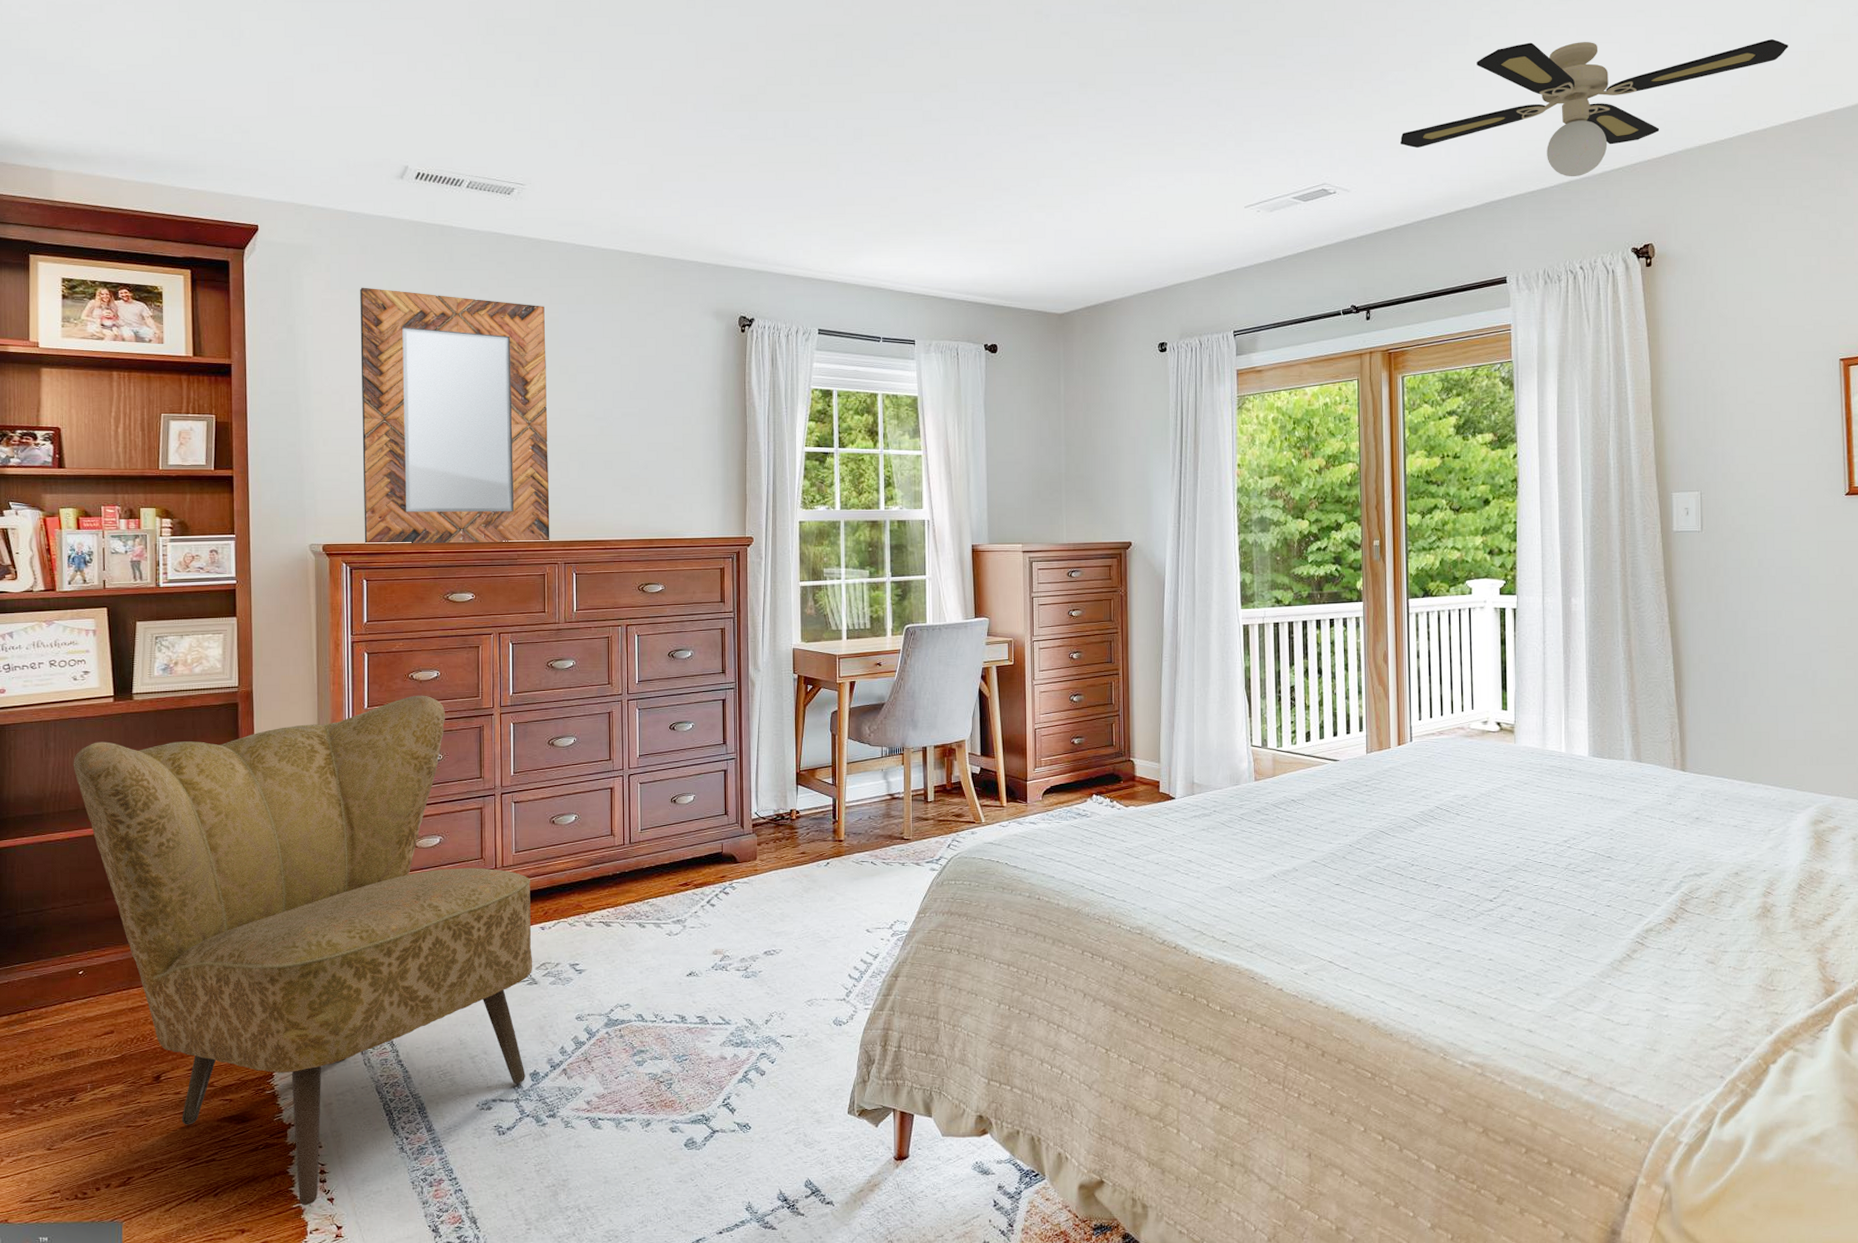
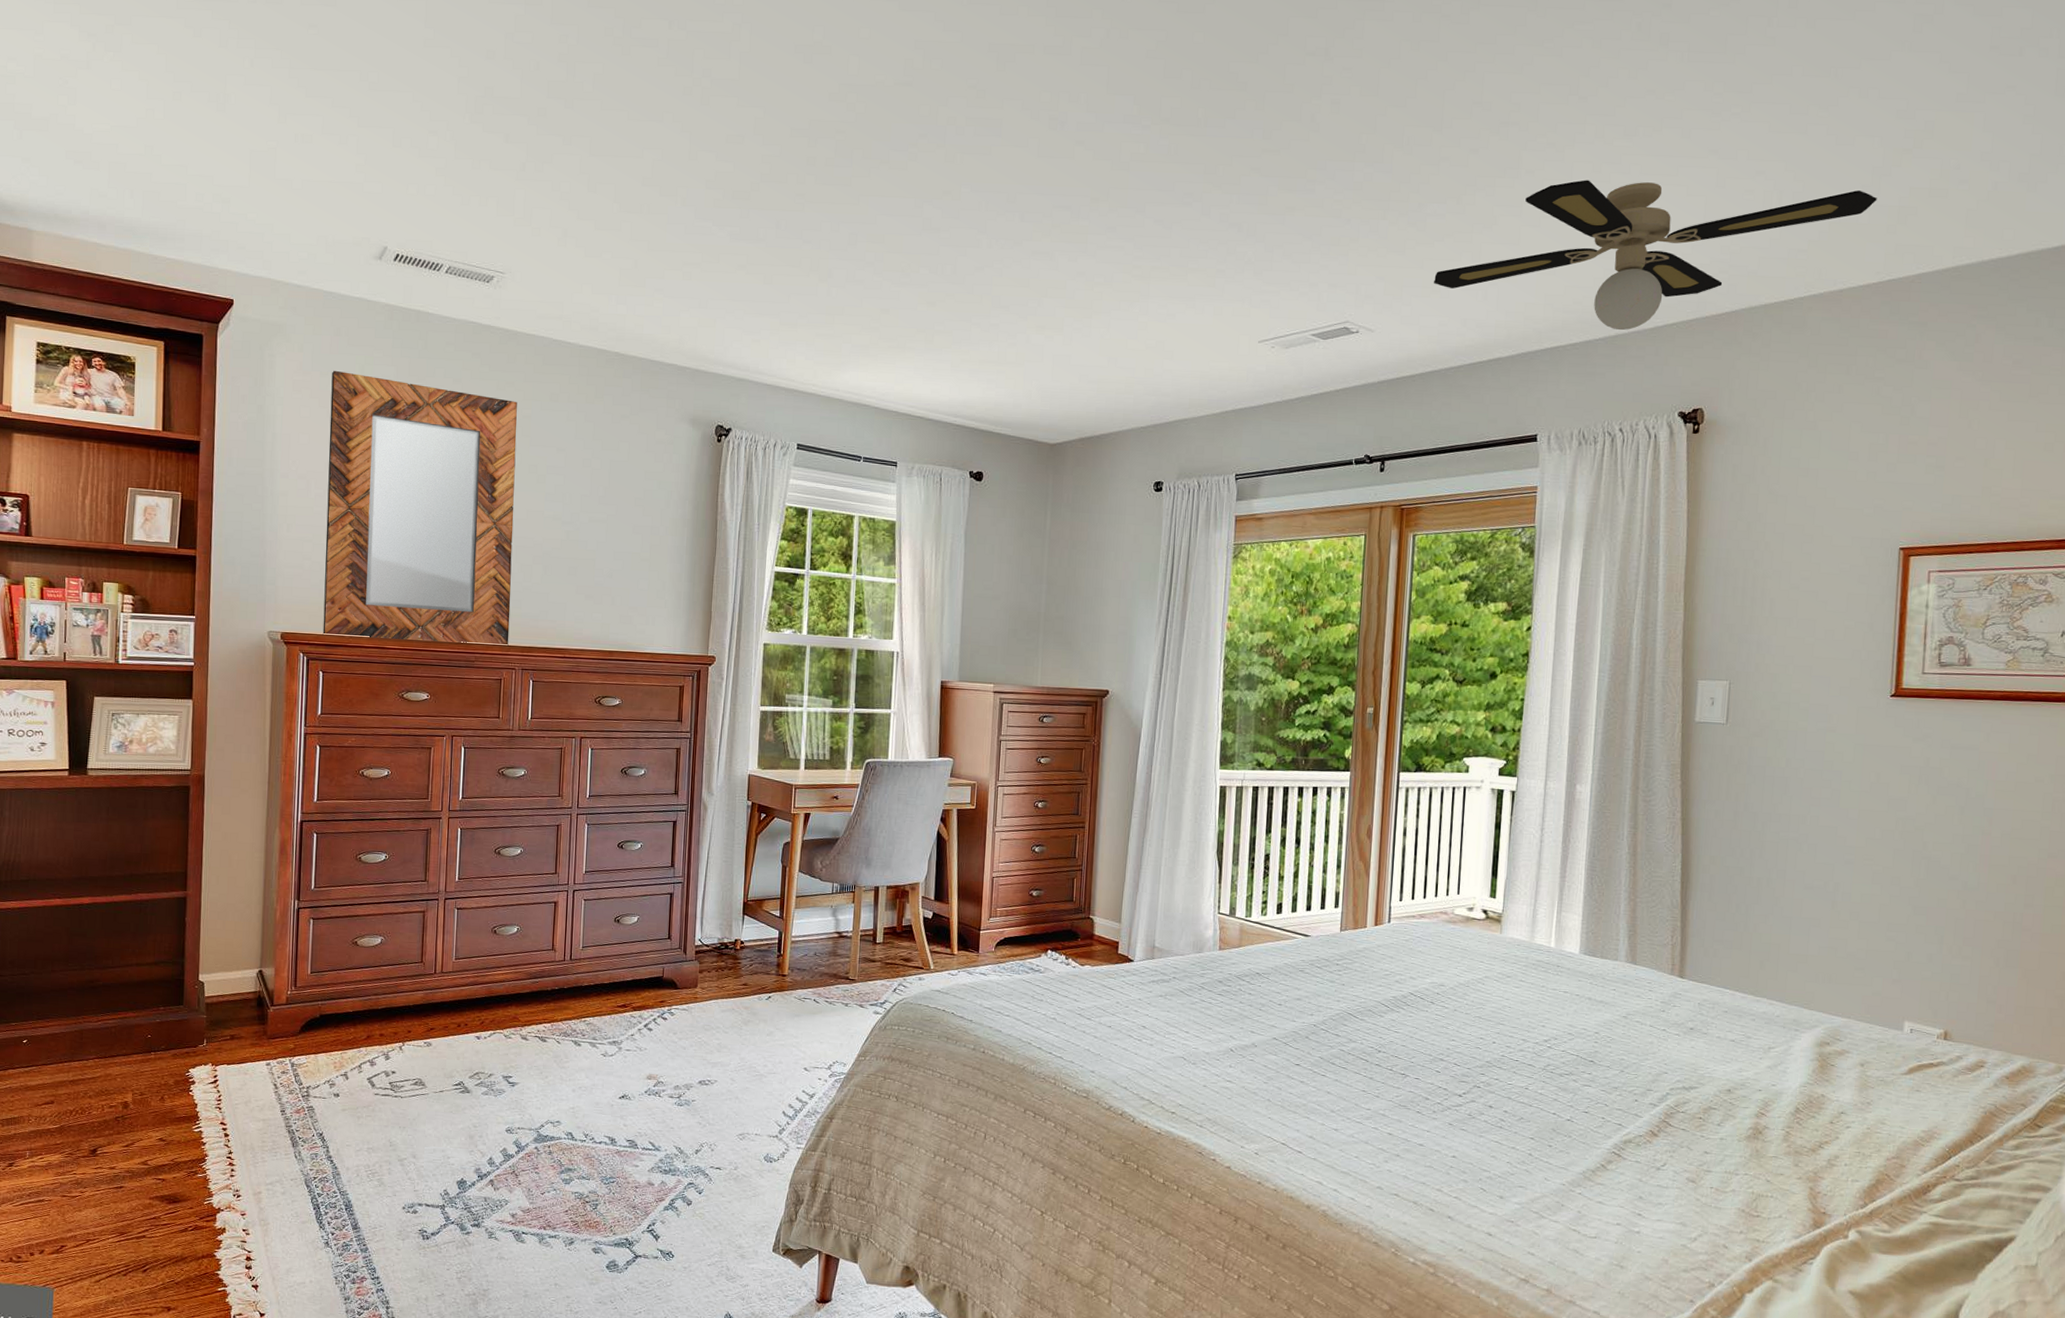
armchair: present [73,695,533,1206] -> none [26,792,469,1290]

